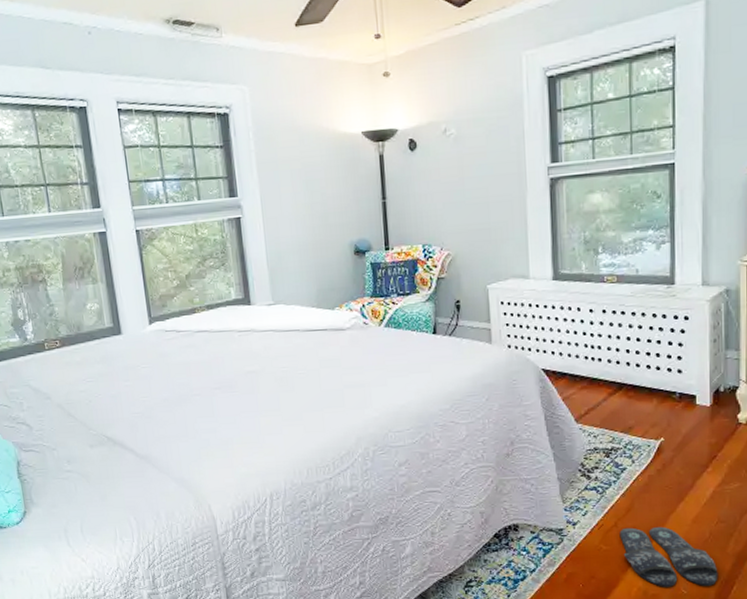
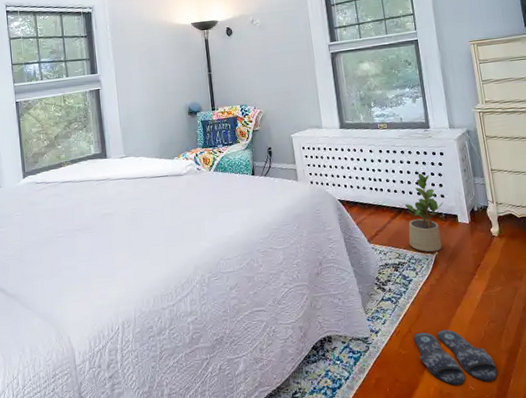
potted plant: none [627,341,679,438] -> present [405,173,443,252]

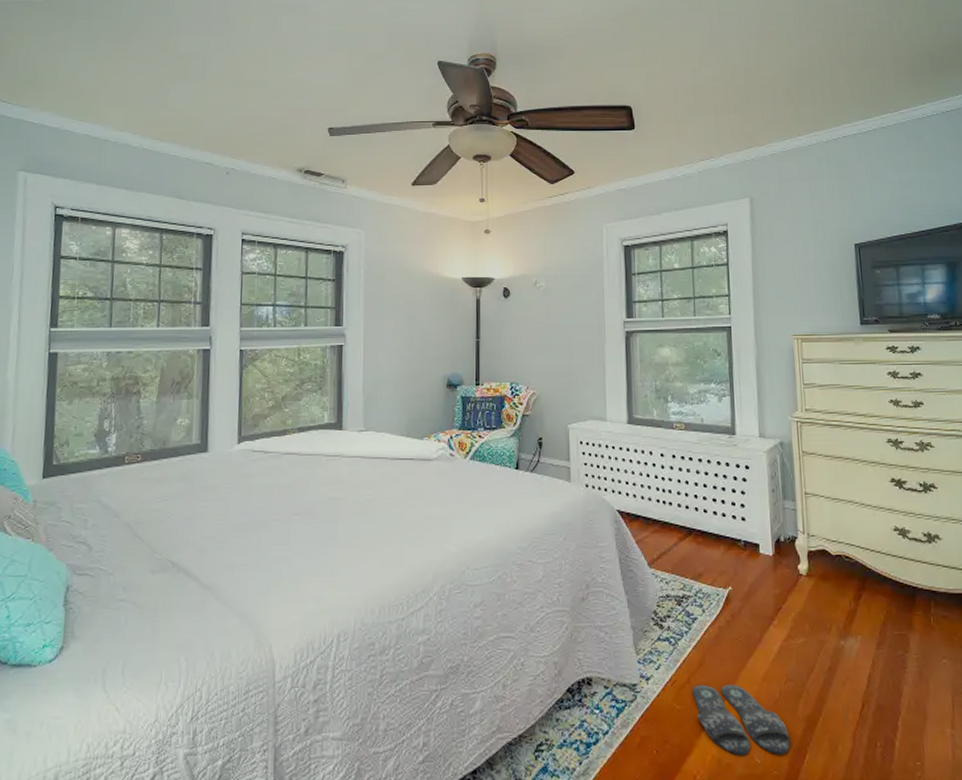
potted plant: present [405,173,443,252] -> none [697,487,744,587]

